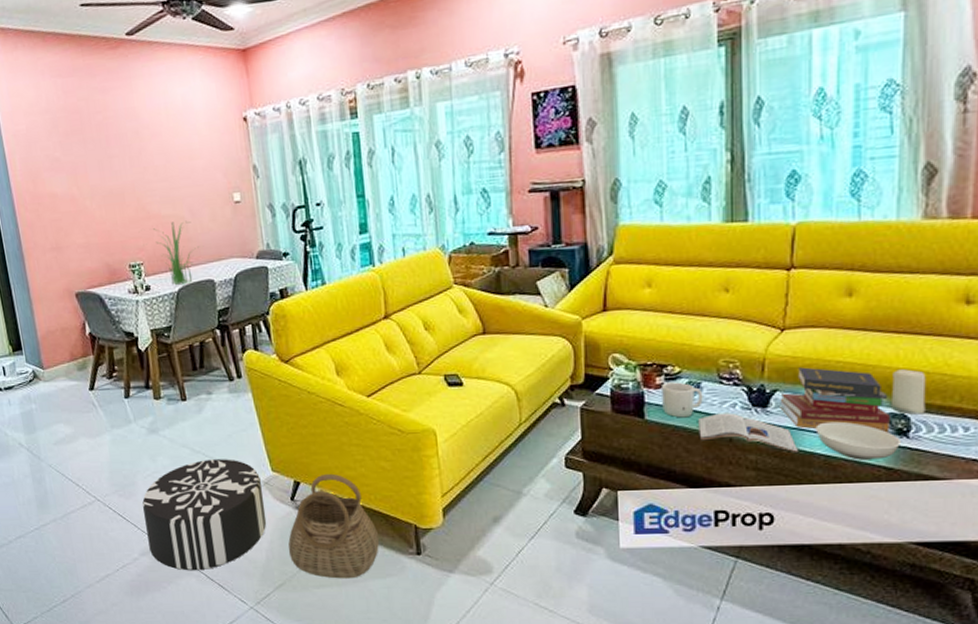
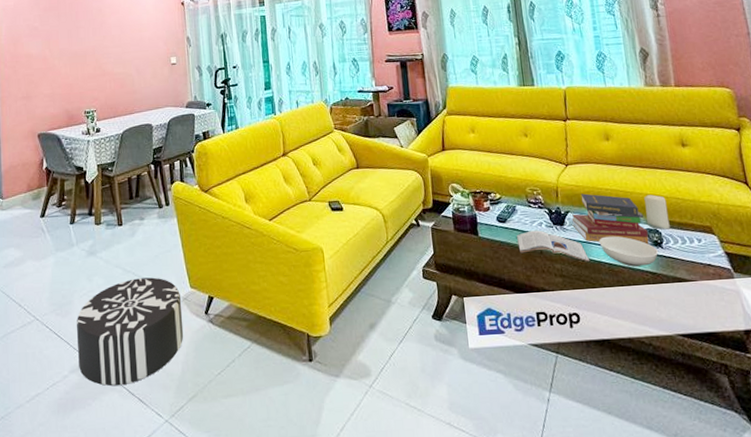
decorative plant: present [143,220,200,285] -> none [97,77,143,128]
basket: present [288,473,380,579] -> none [201,288,279,388]
mug: present [662,382,703,418] -> none [488,206,519,235]

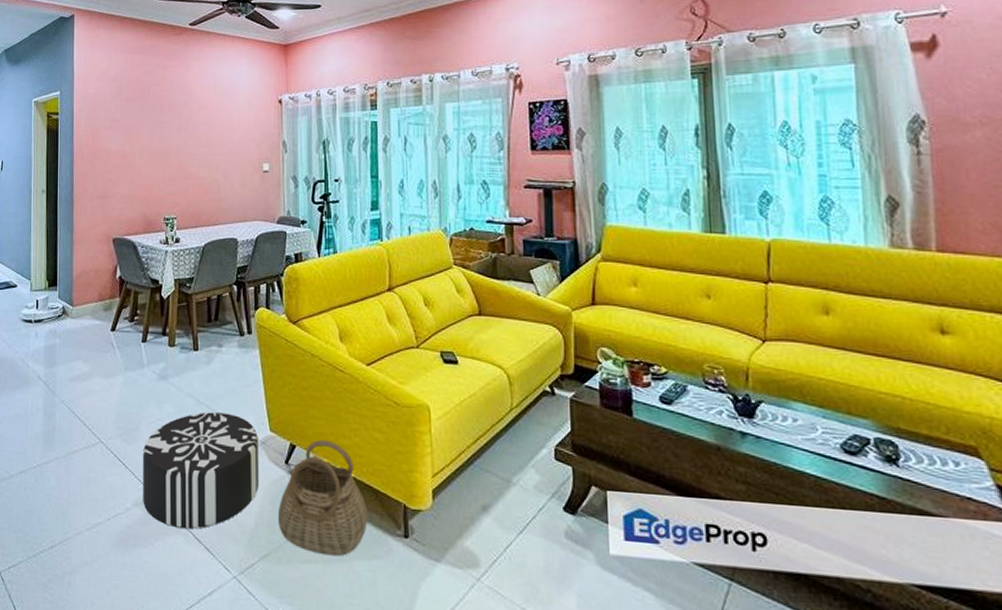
basket: none [201,288,279,388] -> present [278,439,368,557]
magazine: present [517,230,590,262] -> none [686,419,789,471]
books: present [571,193,649,245] -> none [765,380,879,459]
bowl: present [599,236,658,267] -> none [803,440,891,487]
candle: present [644,194,670,230] -> none [875,393,913,443]

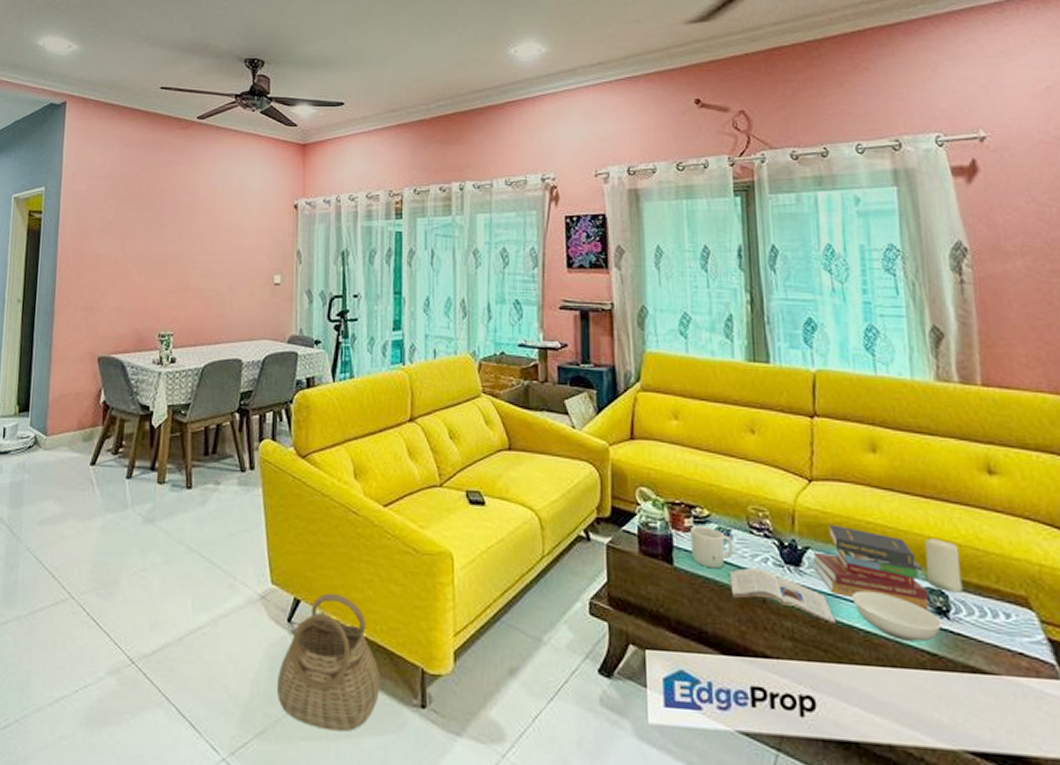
pouf: present [142,412,260,530] -> none [118,561,258,702]
mug: none [649,382,690,421] -> present [690,526,734,569]
magazine: none [686,419,789,471] -> present [729,567,837,625]
books: none [765,380,879,459] -> present [812,524,929,611]
bowl: none [803,440,891,487] -> present [851,590,942,642]
candle: none [875,393,913,443] -> present [924,538,963,593]

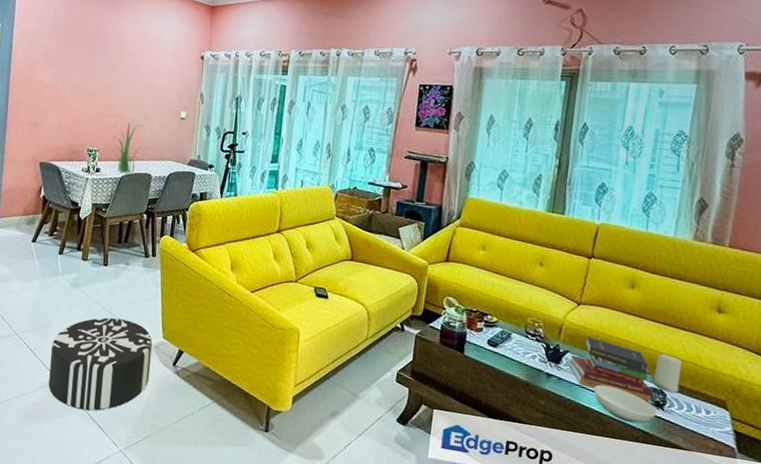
pouf: none [118,561,258,702] -> present [48,317,152,411]
decorative plant: none [177,296,233,361] -> present [102,123,146,173]
basket: present [277,593,381,732] -> none [162,348,238,442]
mug: present [690,526,734,569] -> none [479,328,512,360]
magazine: present [729,567,837,625] -> none [504,361,579,406]

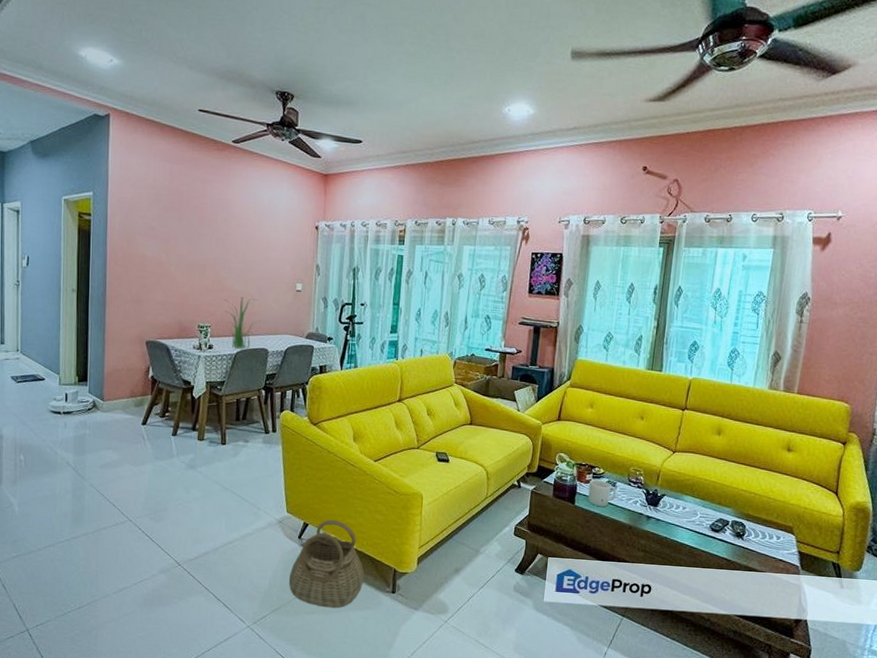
pouf: present [48,317,152,411] -> none [168,496,276,591]
basket: none [162,348,238,442] -> present [289,519,365,609]
mug: none [479,328,512,360] -> present [588,479,617,508]
books: present [569,336,652,403] -> none [665,480,734,535]
bowl: present [593,384,657,424] -> none [686,522,738,553]
candle: present [652,353,682,394] -> none [734,490,759,524]

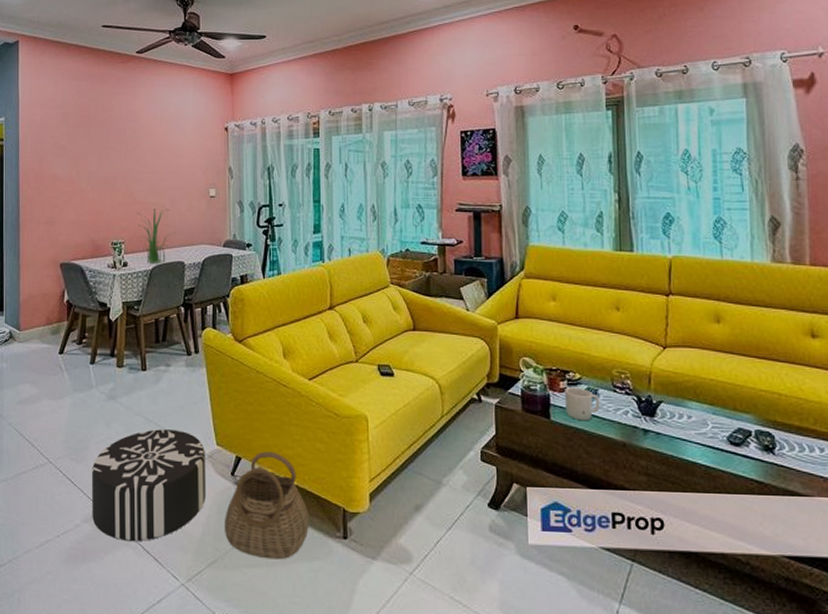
pouf: none [168,496,276,591] -> present [91,429,207,542]

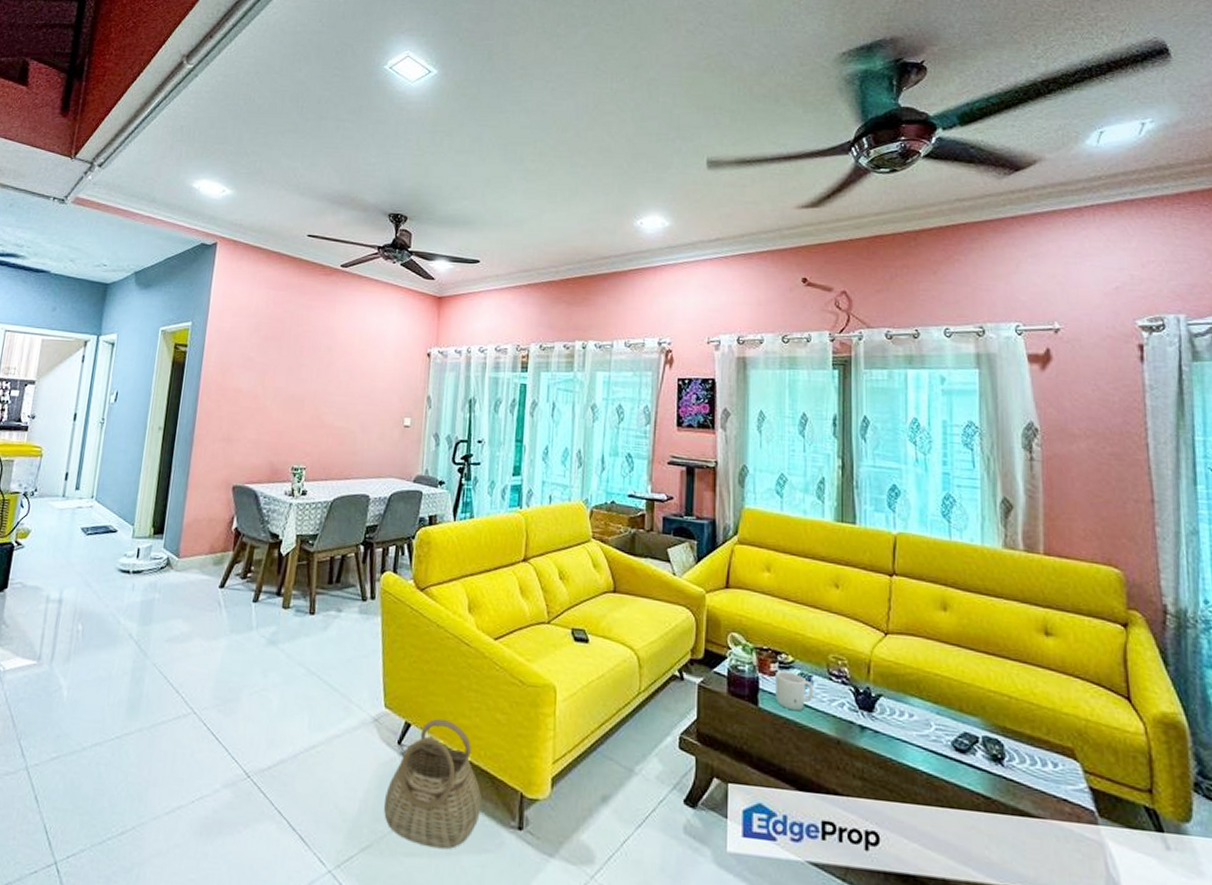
pouf: present [91,429,207,542] -> none [234,683,371,816]
decorative plant: present [126,208,176,263] -> none [310,434,363,495]

